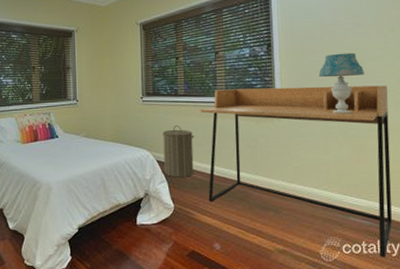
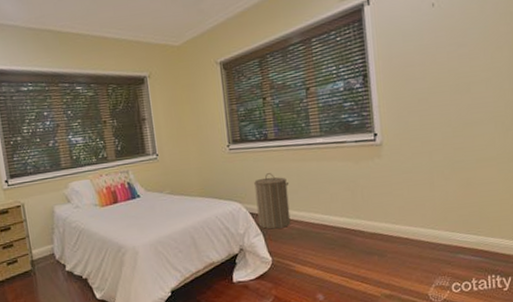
desk: present [200,85,392,258] -> none [293,110,503,293]
table lamp: present [318,52,365,114] -> none [420,77,471,146]

